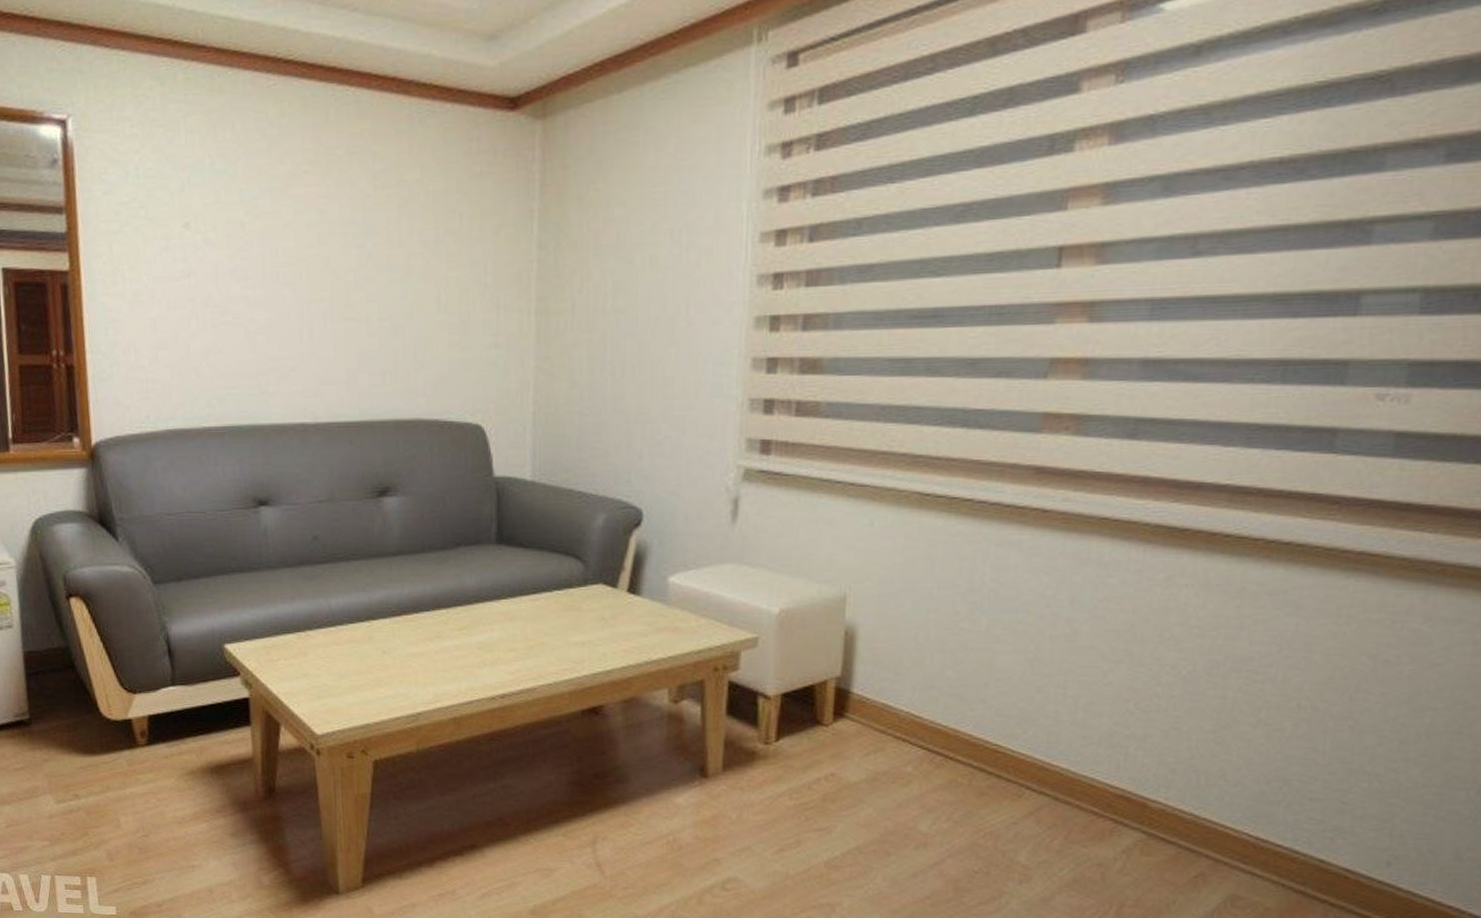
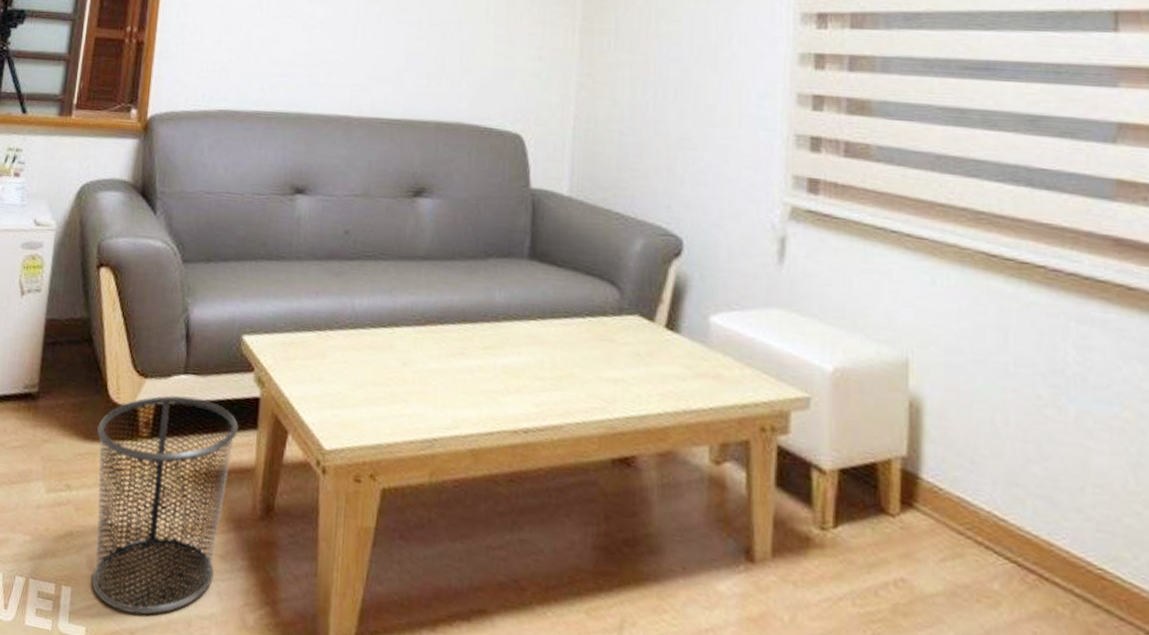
waste bin: none [95,705,233,891] -> present [91,395,239,615]

